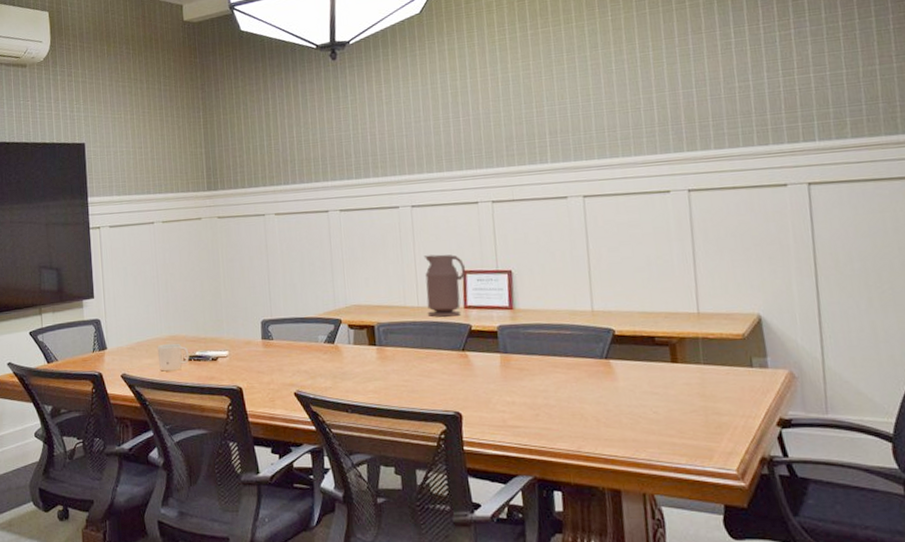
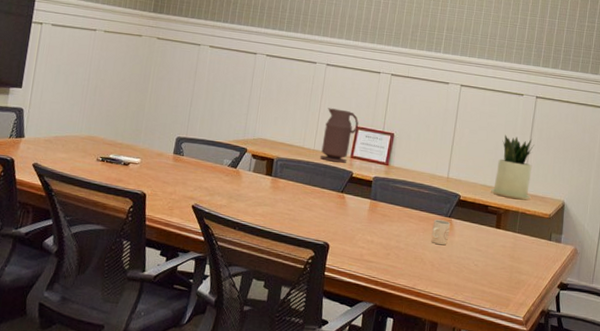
mug: present [157,343,189,372] -> none [71,142,104,169]
mug: none [586,363,612,395] -> present [431,219,451,246]
planter: none [652,244,711,323] -> present [490,134,534,200]

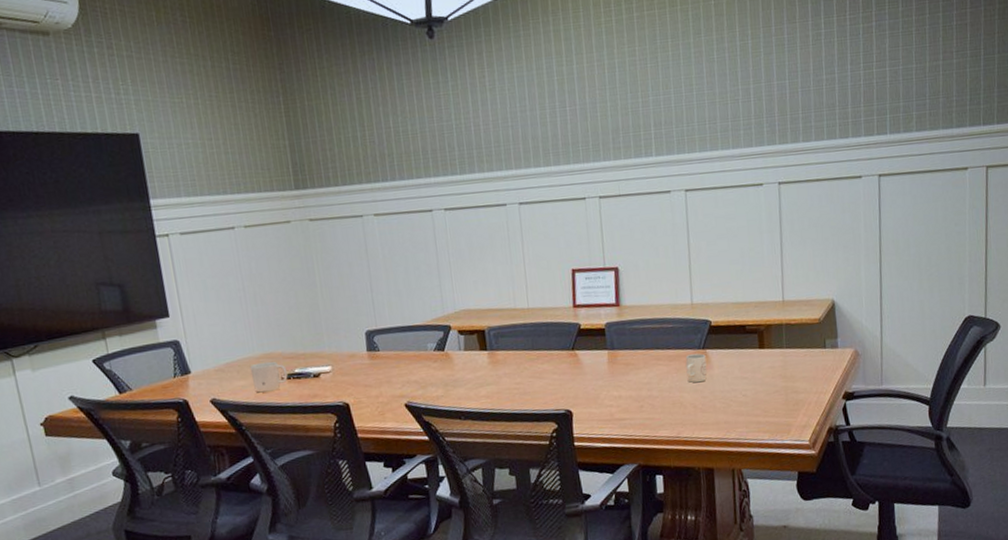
mug: none [71,142,104,169] -> present [250,361,288,393]
water jug: present [319,108,359,163] -> none [532,253,575,318]
planter: present [490,134,534,200] -> none [744,236,794,312]

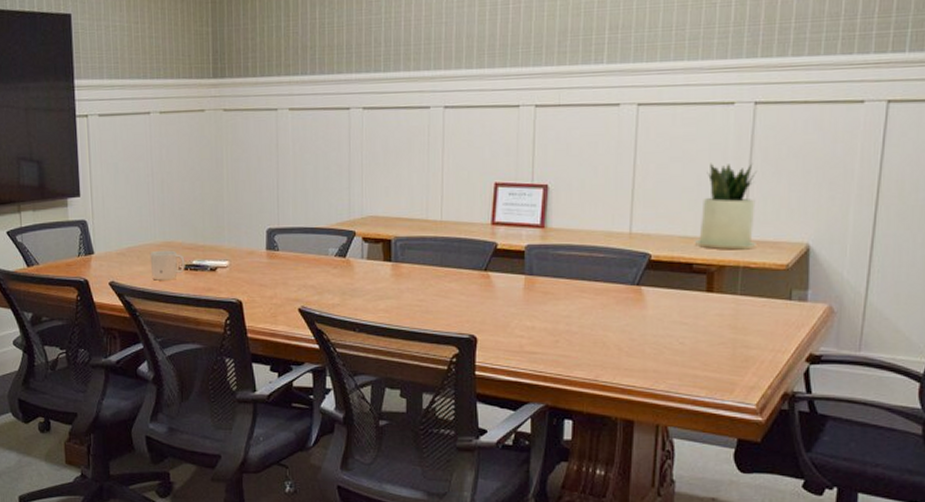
mug: present [685,353,708,383] -> none [614,290,640,323]
planter: none [744,236,794,312] -> present [694,163,757,250]

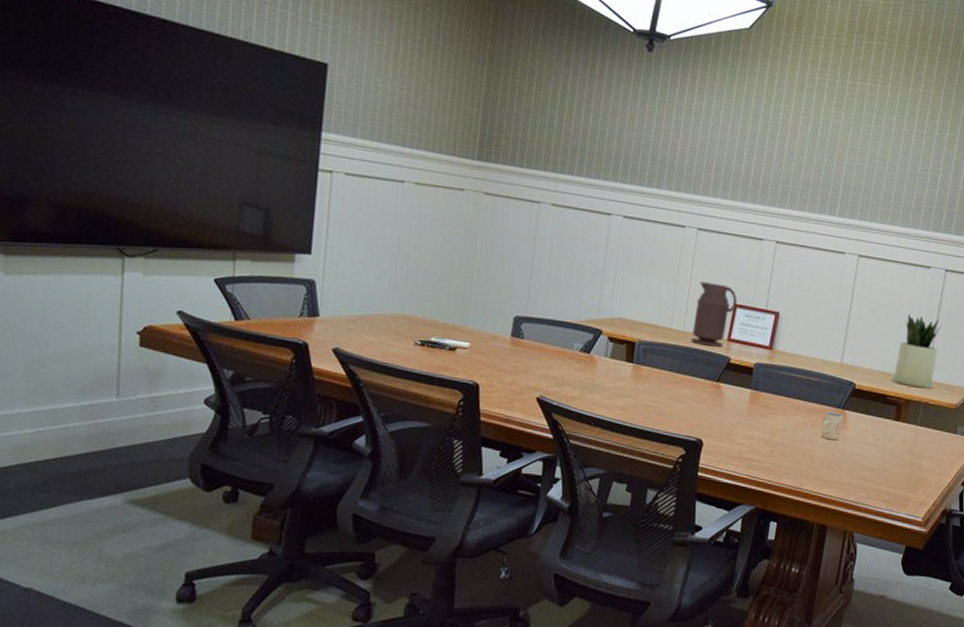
mug: present [150,250,185,281] -> none [382,322,423,355]
water jug: none [450,163,498,233] -> present [690,281,738,347]
mug: none [614,290,640,323] -> present [821,411,844,441]

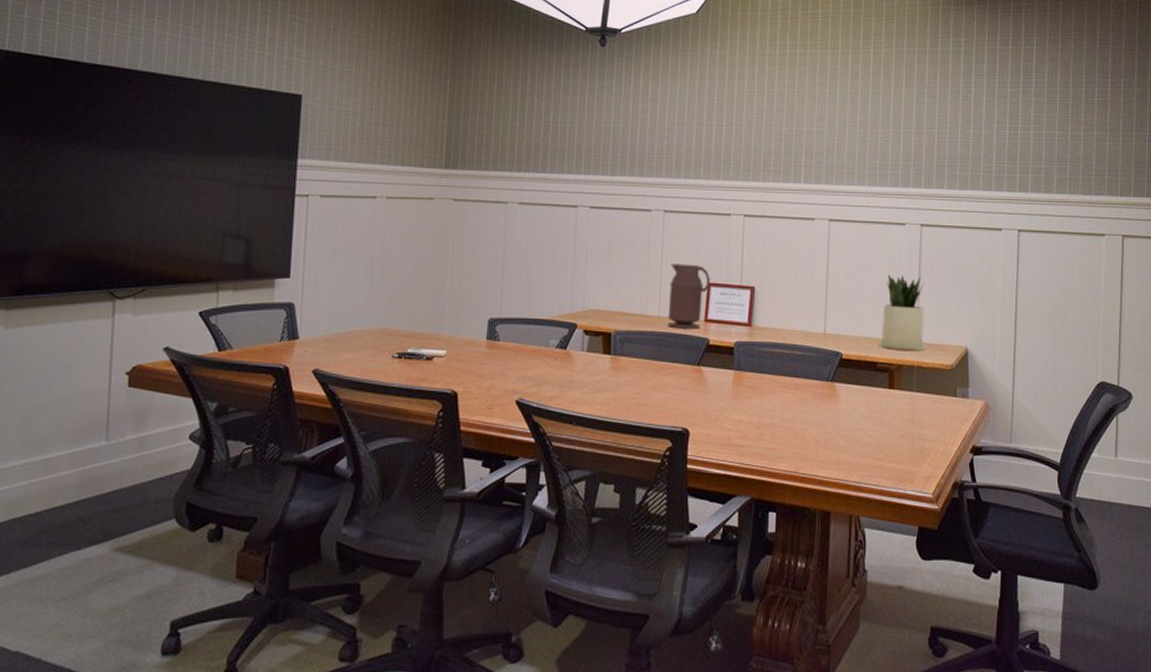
mug: present [821,411,844,441] -> none [812,386,834,417]

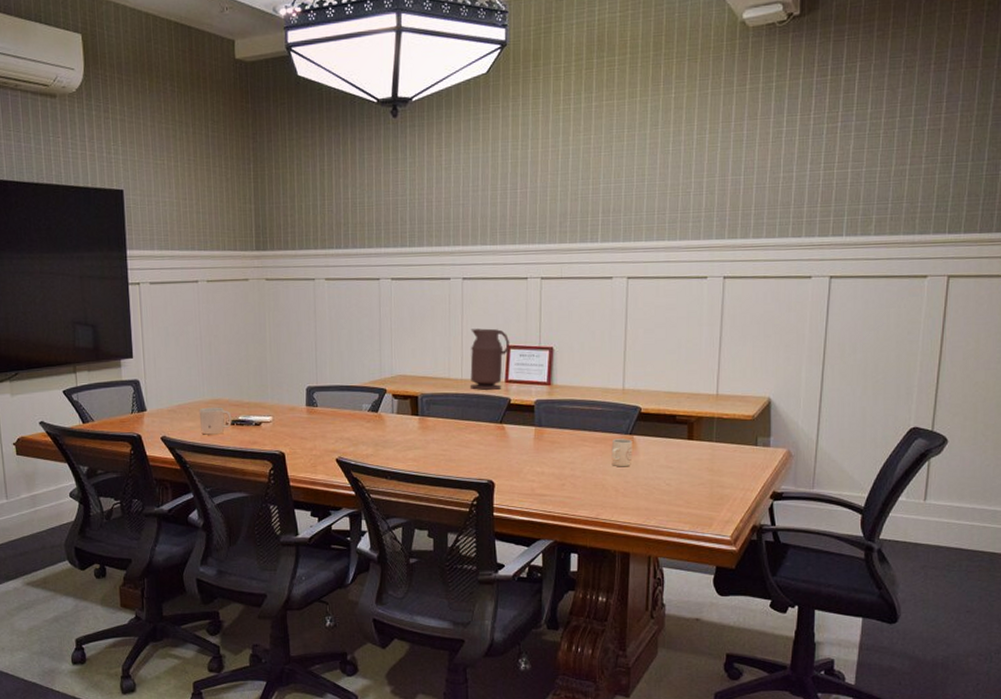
mug: none [360,337,400,369] -> present [199,407,232,435]
mug: none [812,386,834,417] -> present [611,439,633,467]
planter: present [877,274,927,351] -> none [676,328,728,404]

